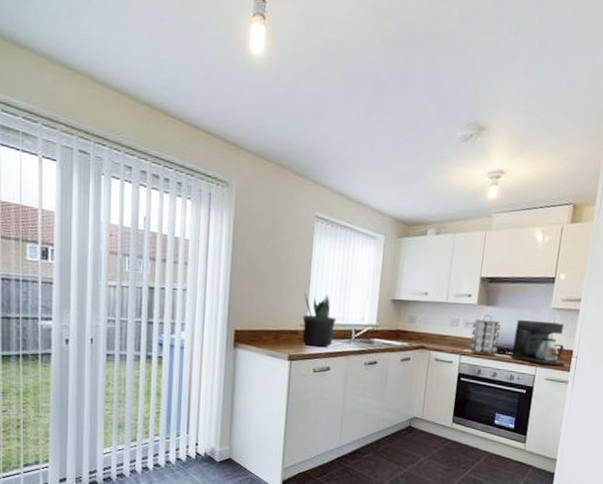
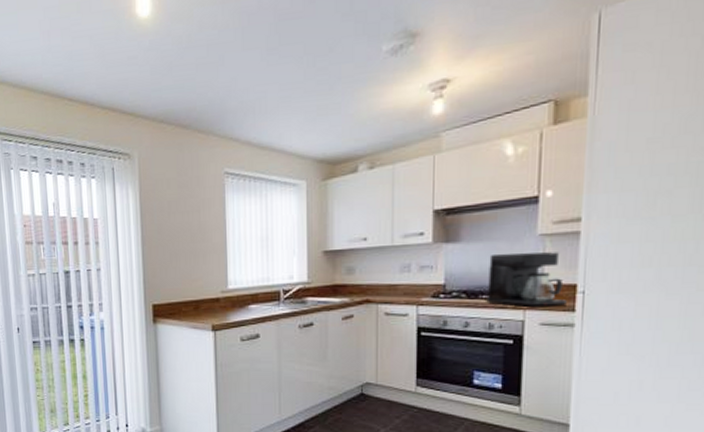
planter: present [302,292,336,347] -> none [222,254,261,313]
spice rack: present [470,314,500,356] -> none [429,253,467,303]

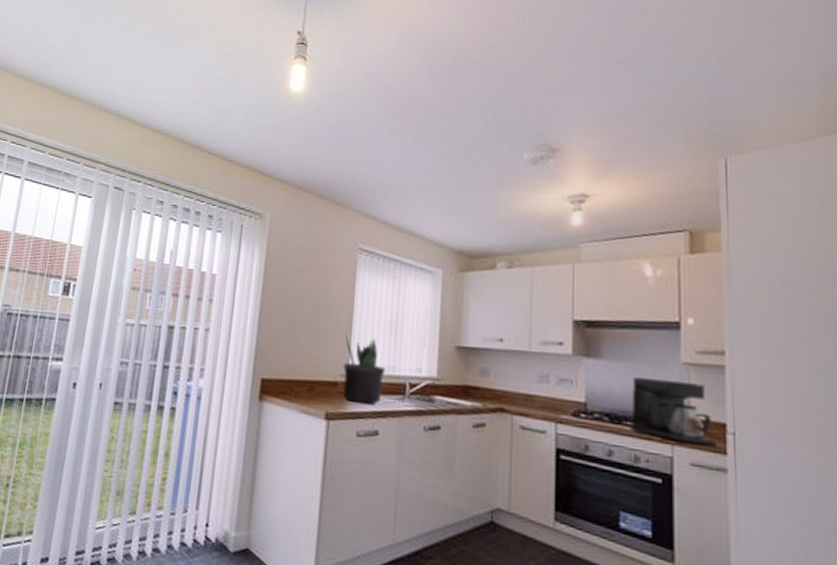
planter: none [222,254,261,313] -> present [343,335,386,404]

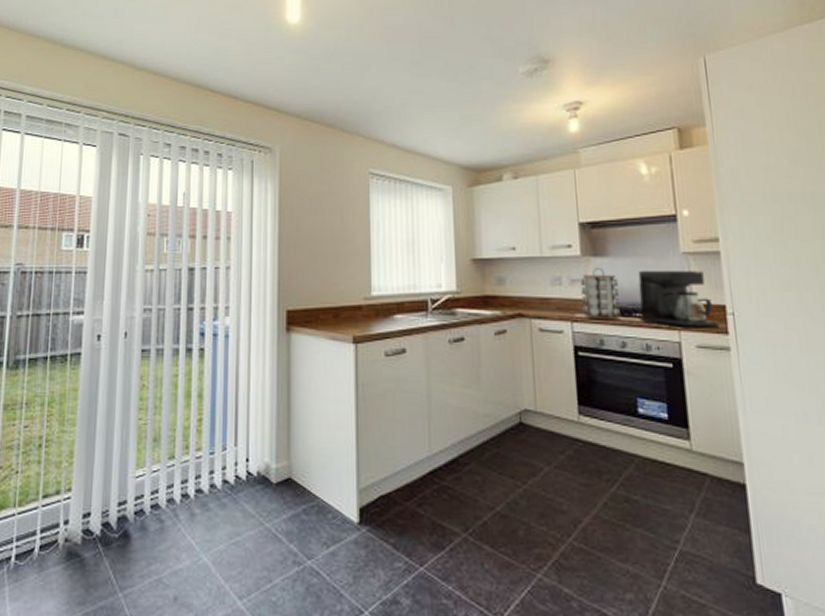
planter: present [343,335,386,404] -> none [365,259,407,323]
spice rack: none [569,368,609,427] -> present [580,267,620,320]

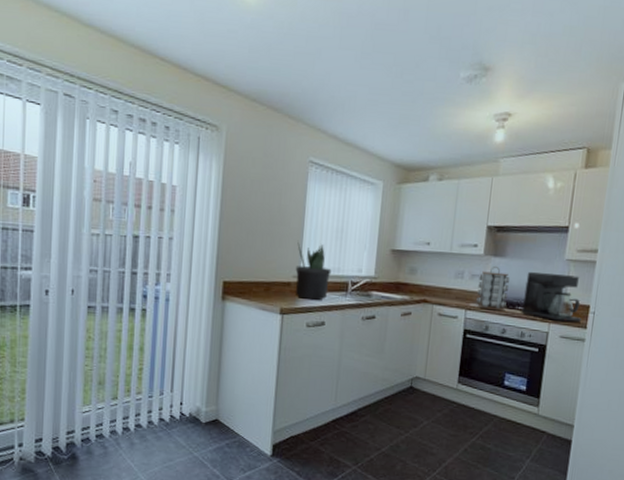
planter: none [365,259,407,323] -> present [295,241,332,300]

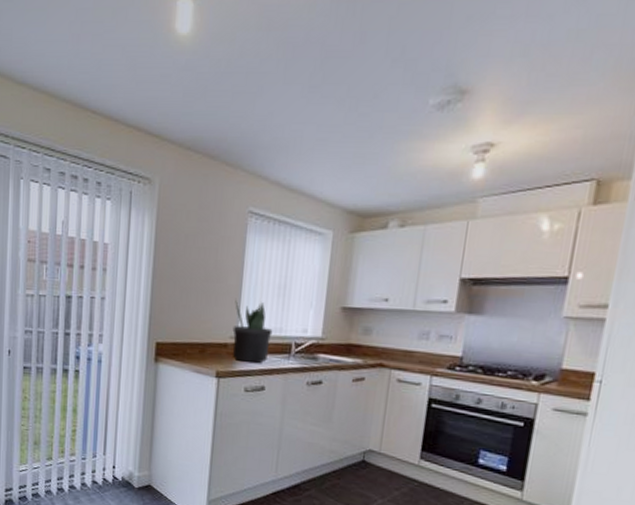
spice rack: present [476,265,509,311] -> none [444,324,488,378]
coffee maker: present [521,271,581,323] -> none [502,331,583,393]

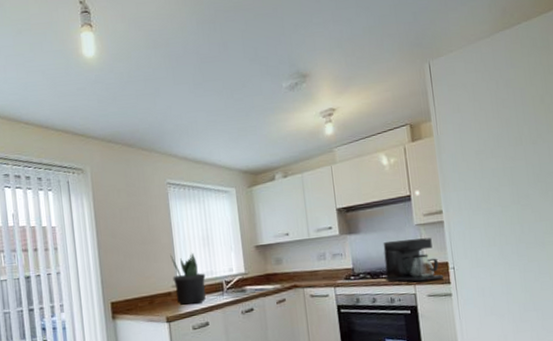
coffee maker: none [502,331,583,393] -> present [383,237,444,283]

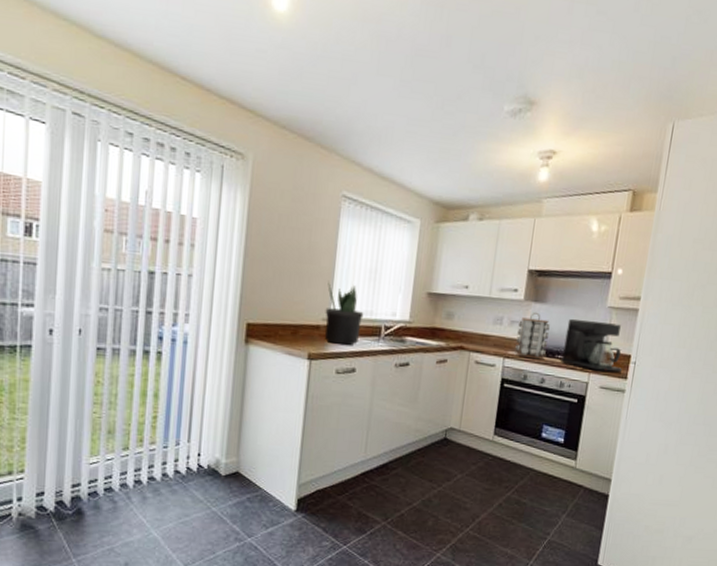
spice rack: none [339,242,371,284] -> present [515,312,550,360]

